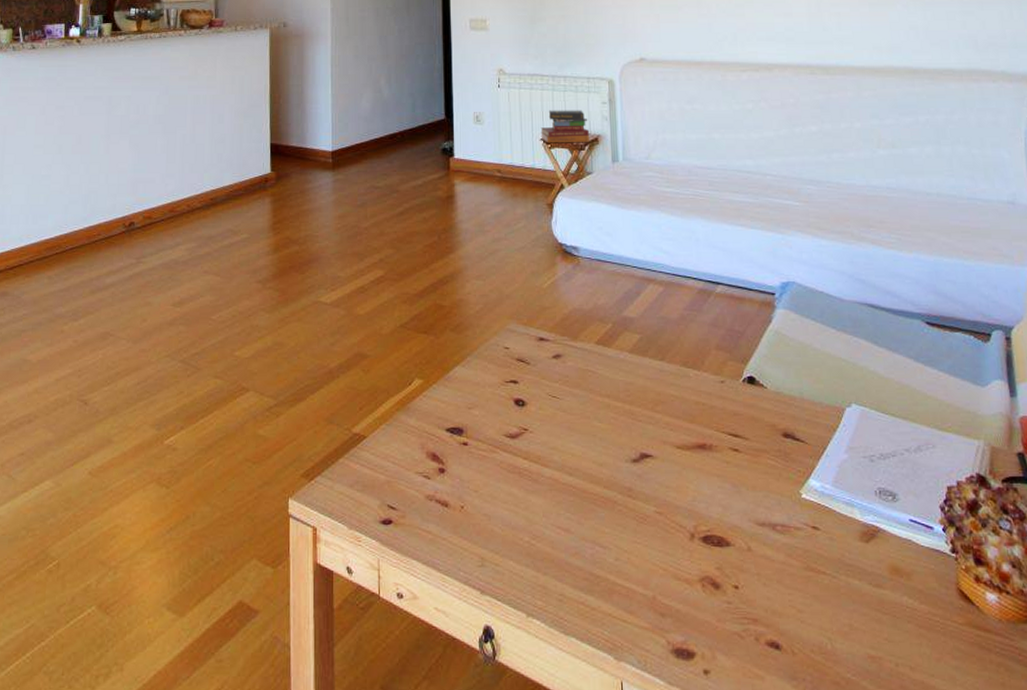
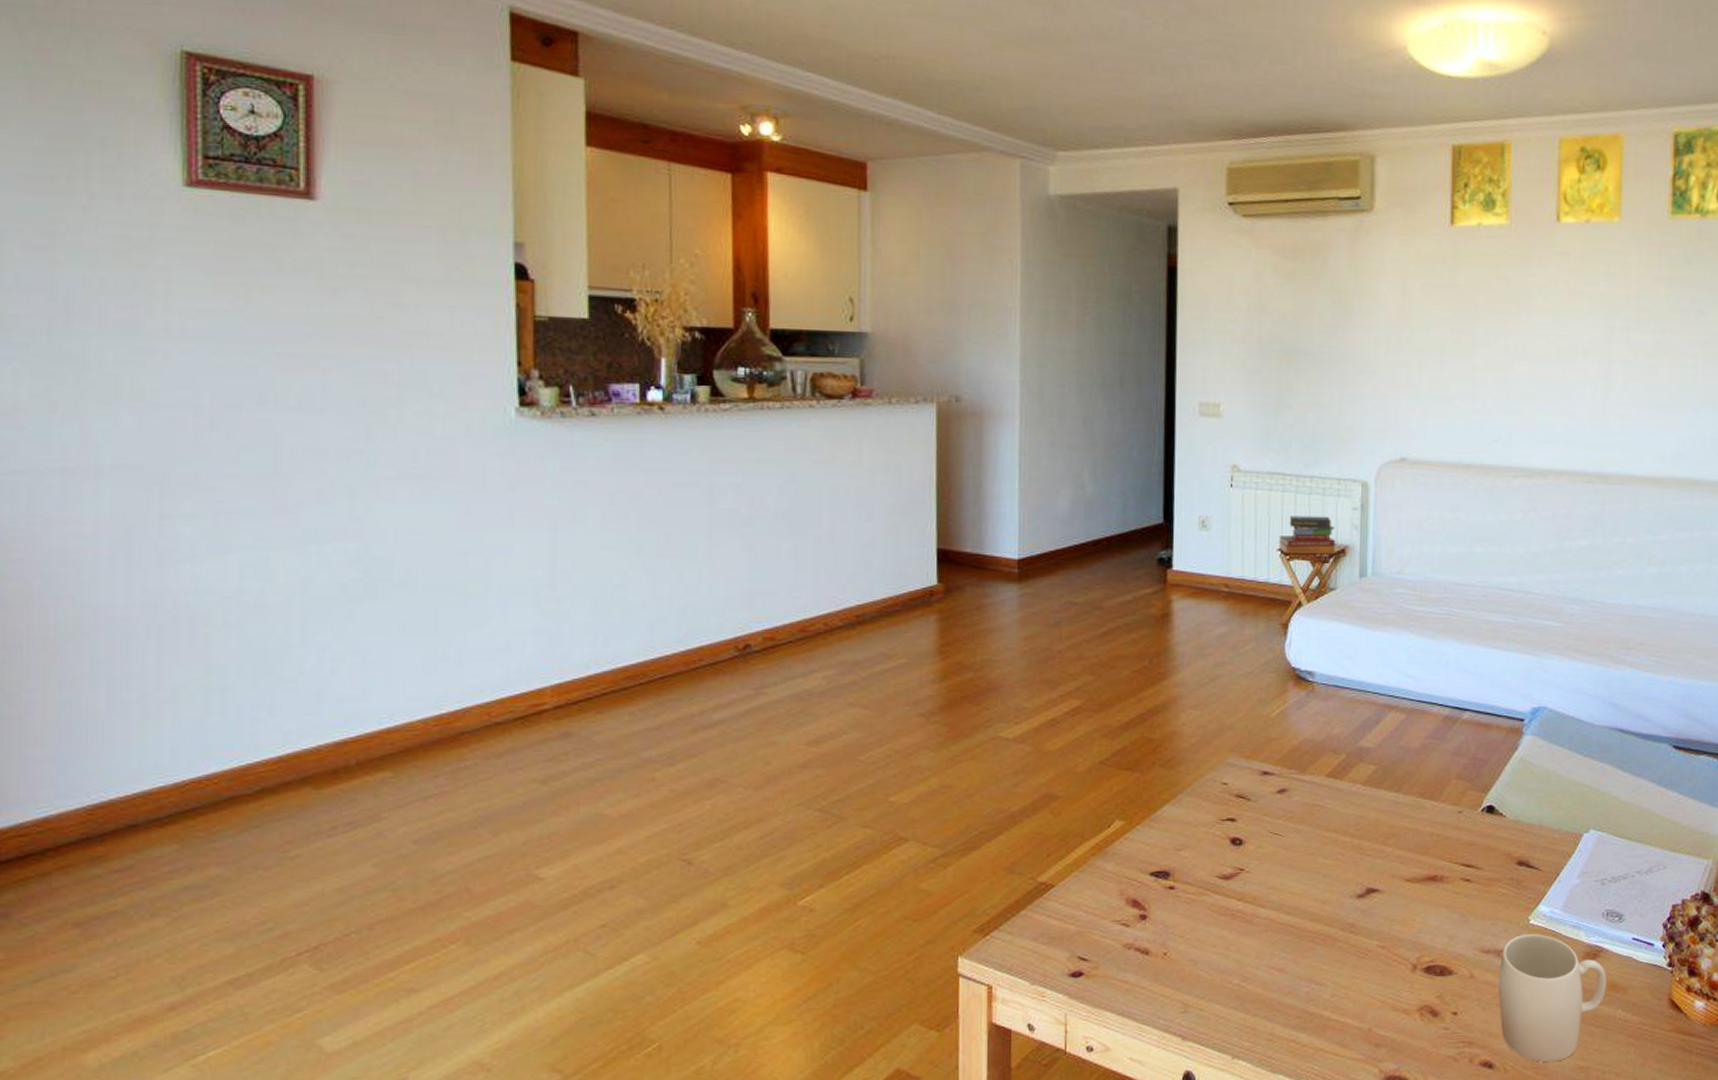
mug: none [776,509,889,649] -> present [1498,934,1606,1063]

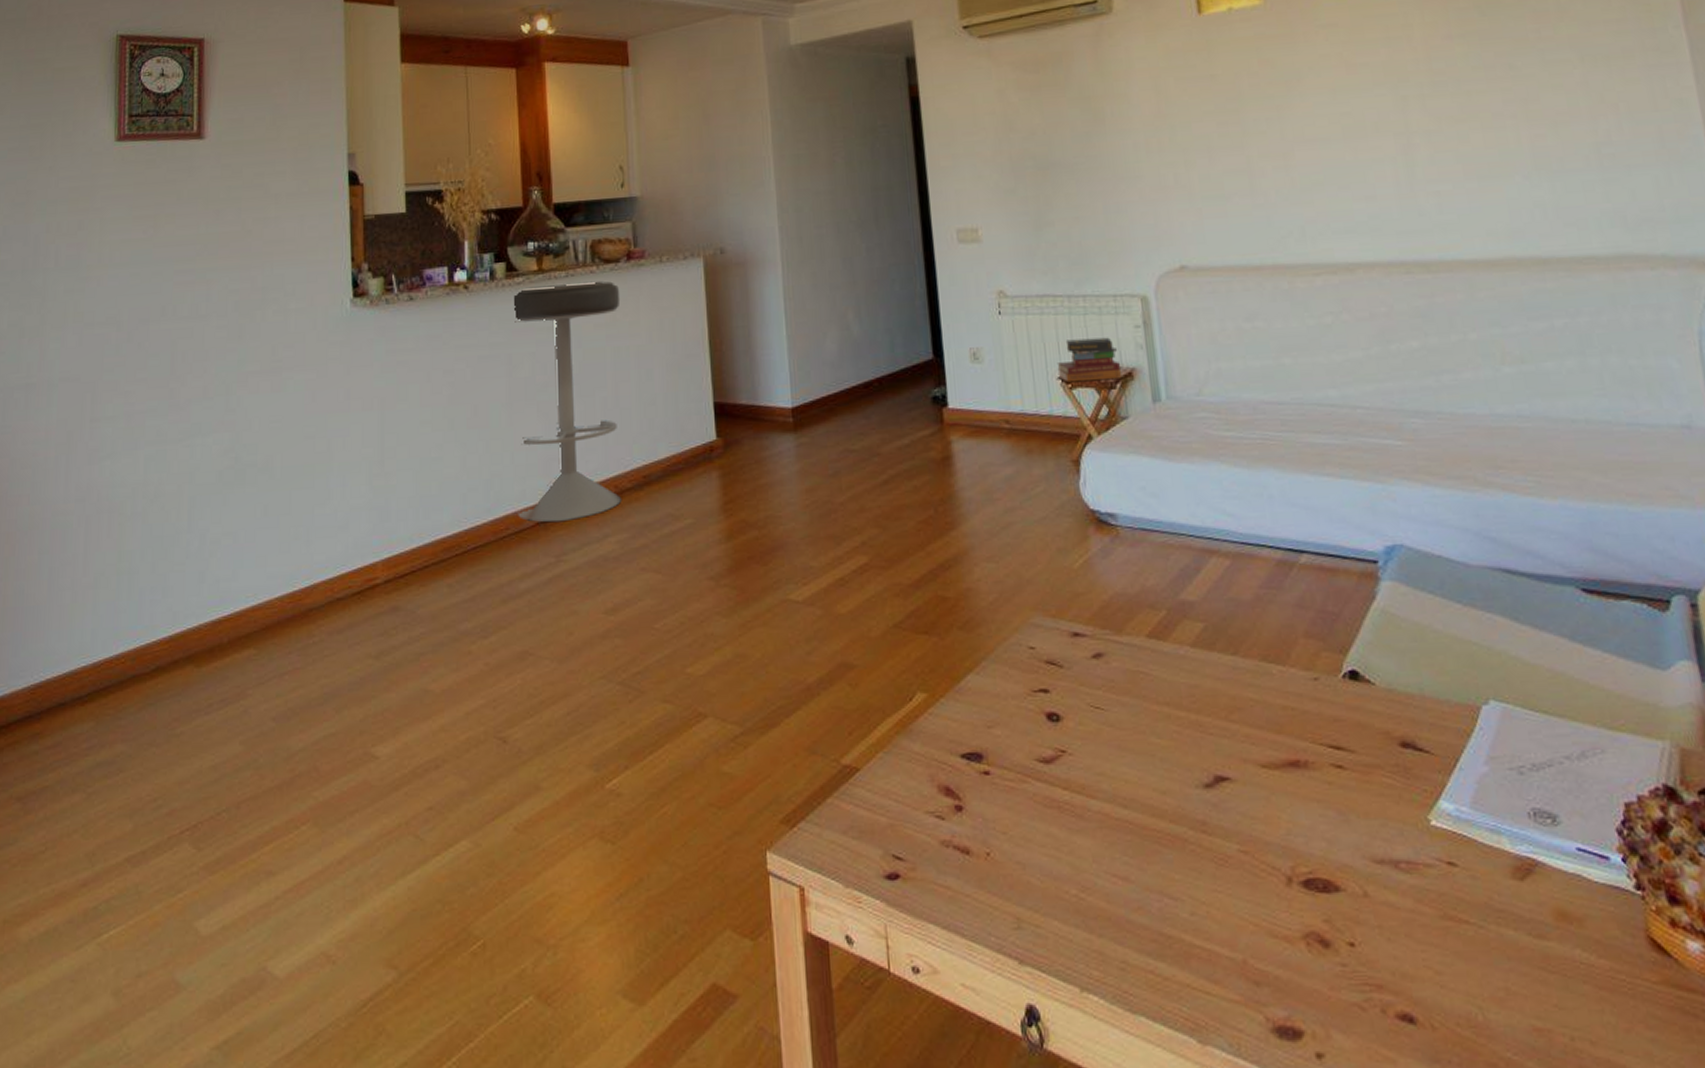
bar stool: none [714,415,842,656] -> present [514,281,622,523]
mug: present [1498,934,1606,1063] -> none [1400,839,1554,1020]

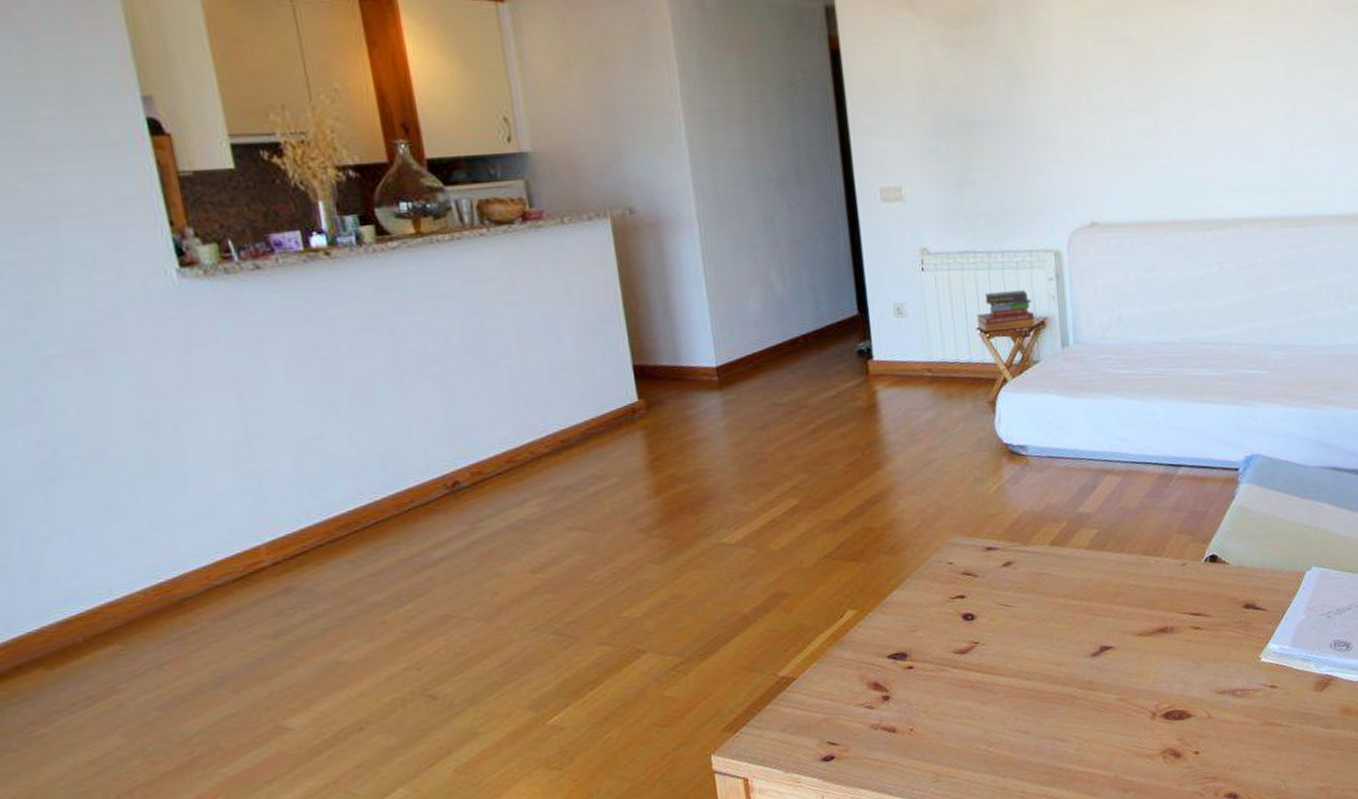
bar stool: present [514,281,622,523] -> none [390,244,540,493]

